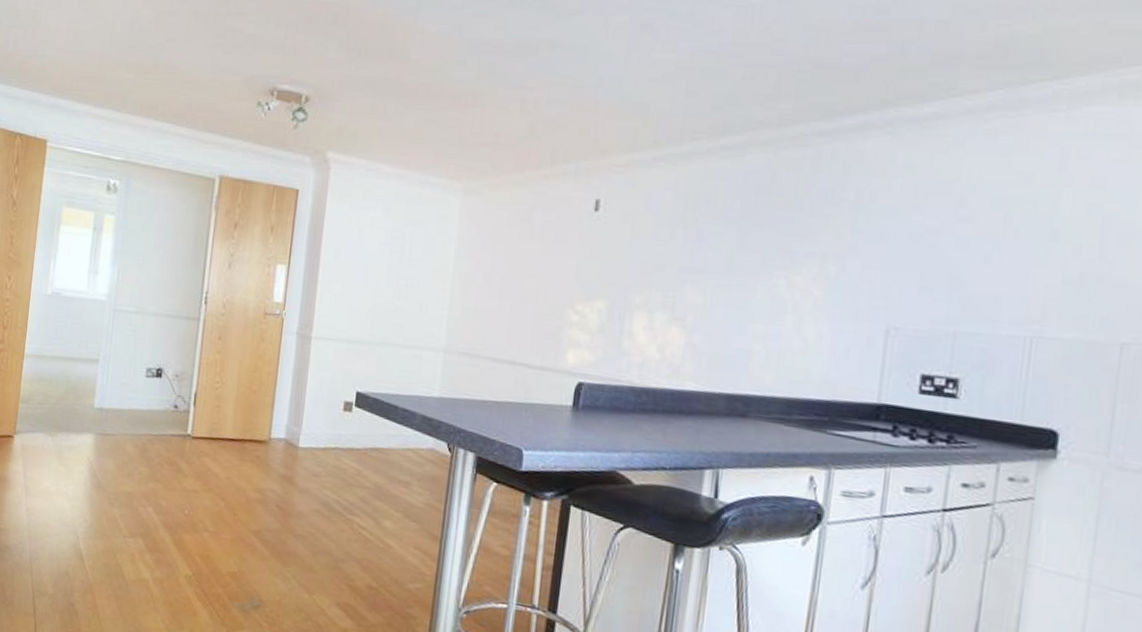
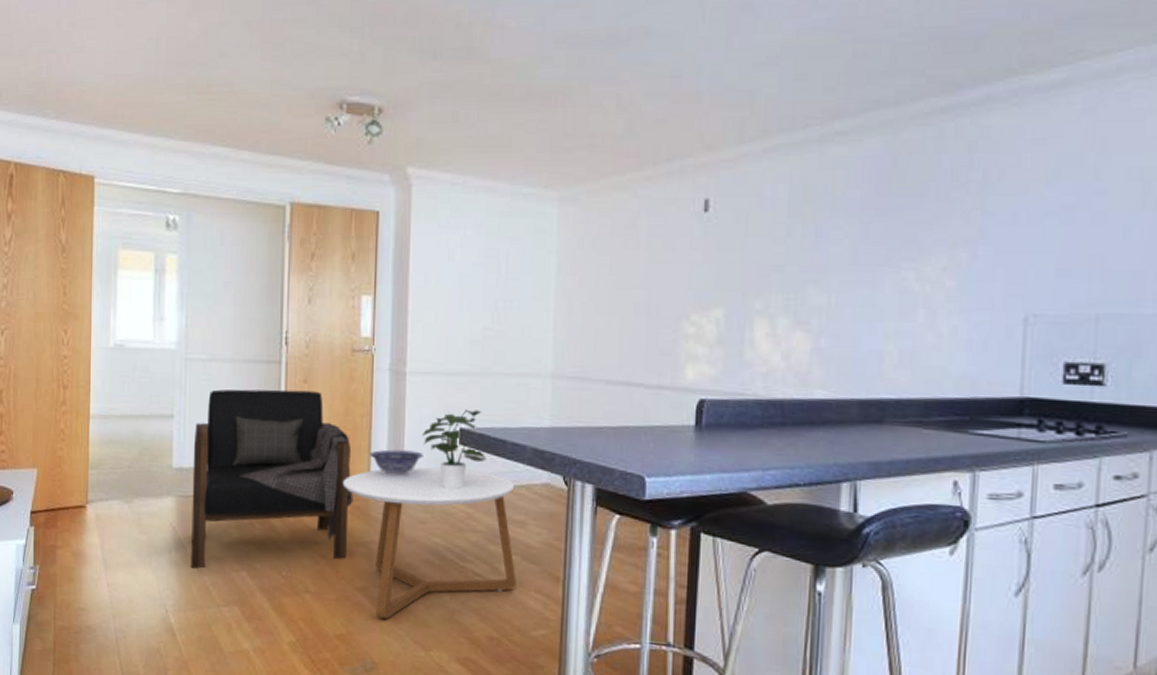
armchair: none [103,339,257,503] -> present [191,389,353,569]
coffee table: none [246,423,403,561] -> present [342,467,516,619]
decorative bowl: none [273,406,321,432] -> present [370,449,423,477]
potted plant: none [322,375,379,449] -> present [422,409,487,490]

